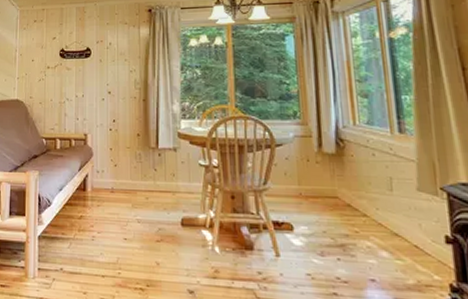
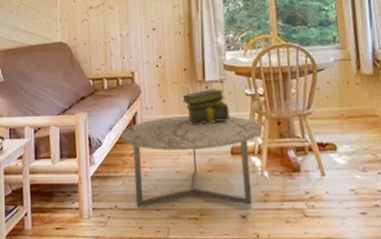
coffee table: none [70,182,214,281] -> present [120,116,261,208]
stack of books: none [135,156,182,193] -> present [183,88,230,126]

